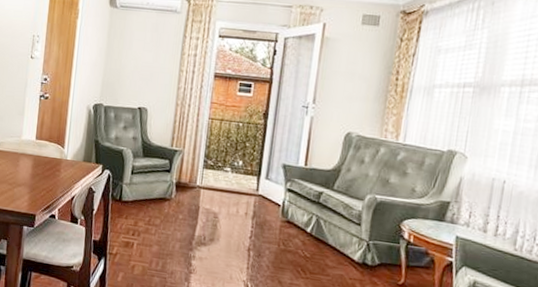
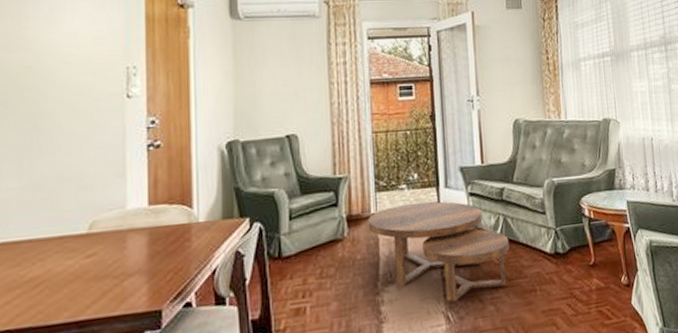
coffee table: none [192,184,318,278] -> present [367,201,510,302]

